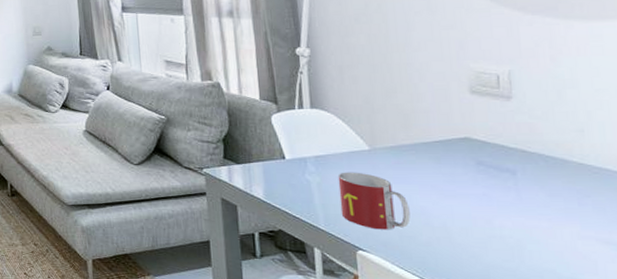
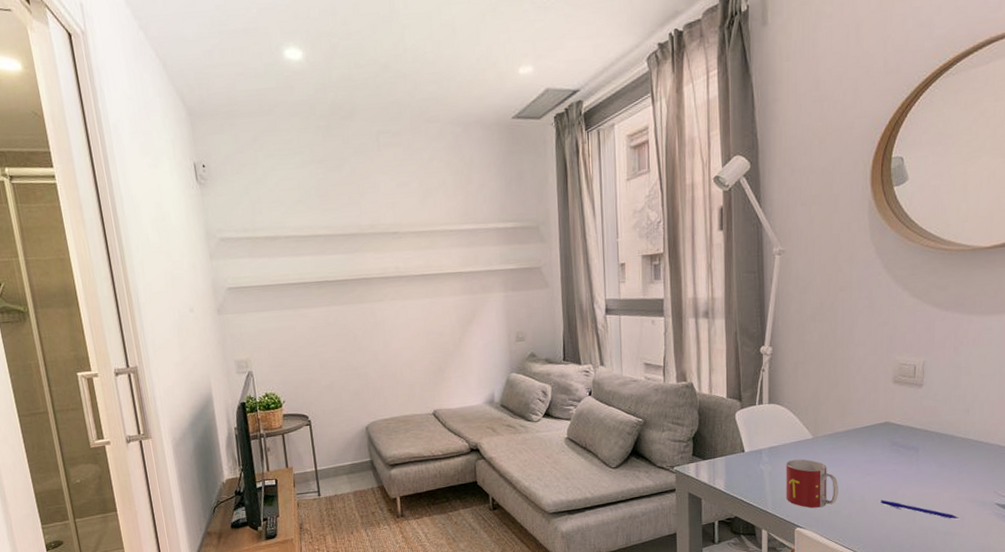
pen: none [470,228,589,263] -> present [881,499,959,519]

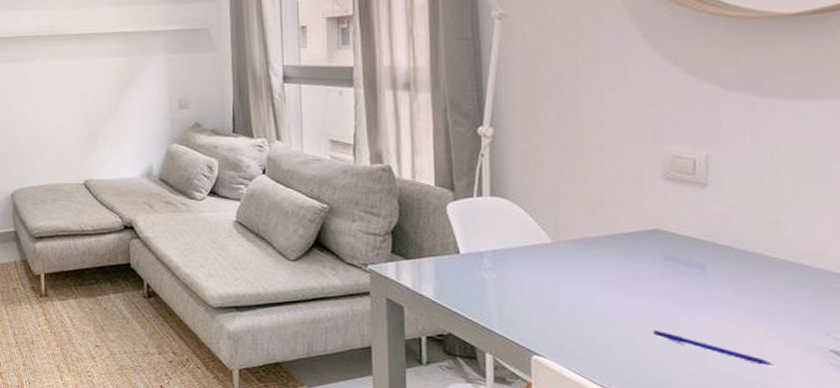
mug: present [786,459,838,508] -> none [516,268,591,332]

